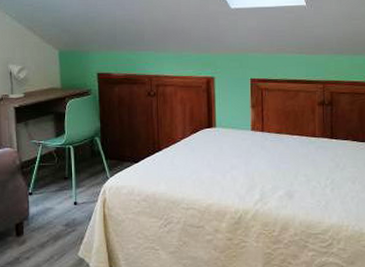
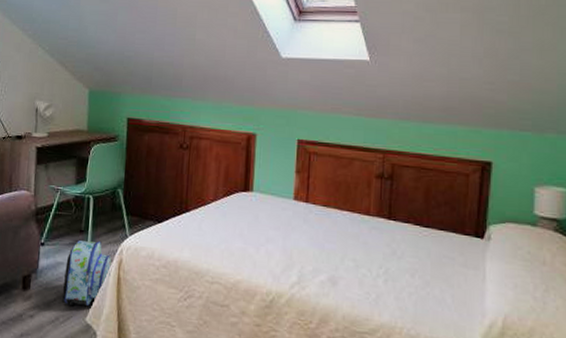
backpack: none [54,185,96,245] -> present [62,239,112,307]

